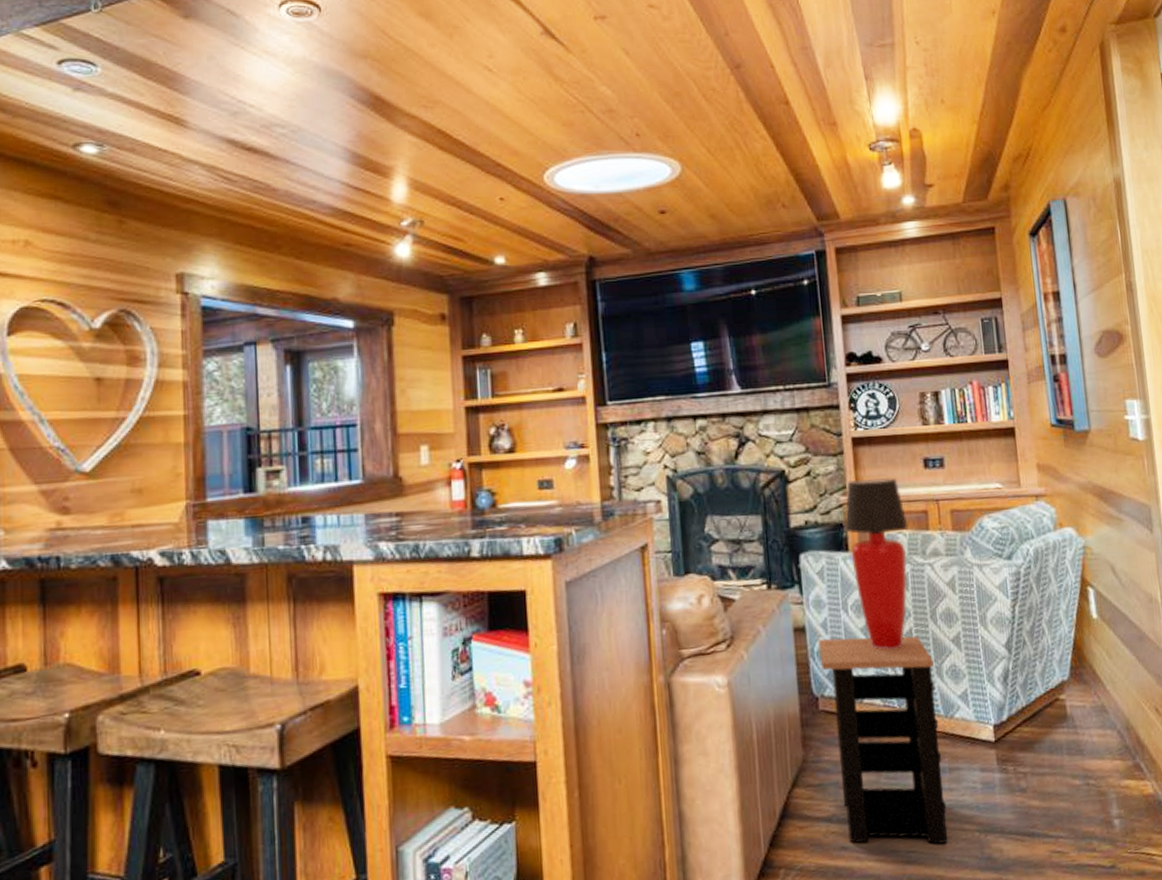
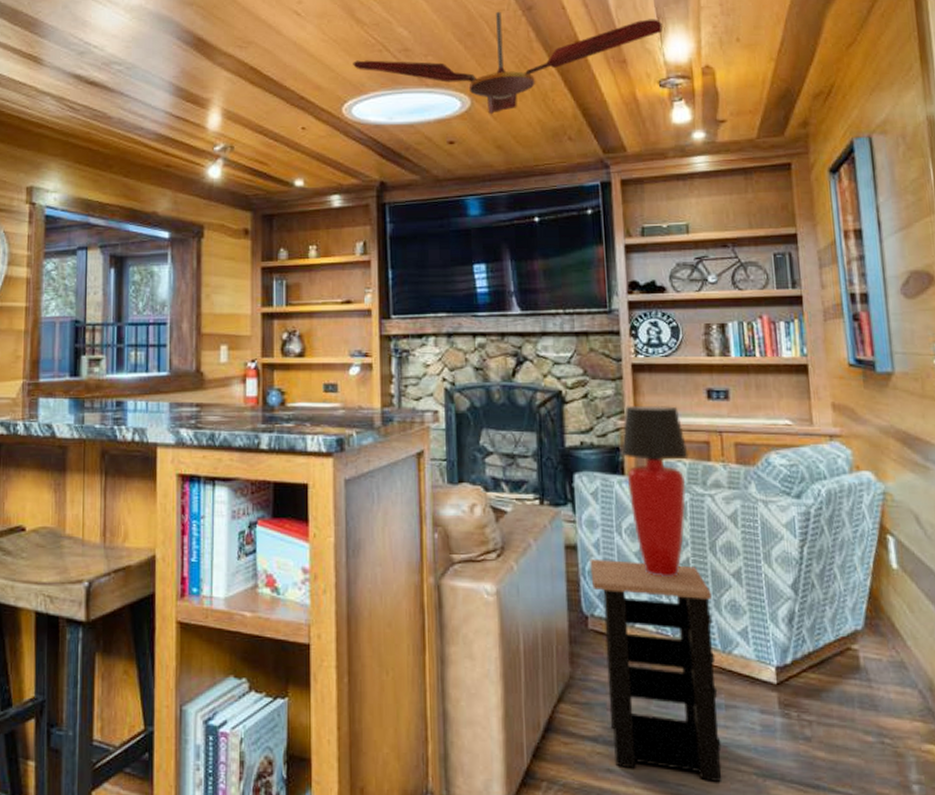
ceiling fan: none [553,69,871,182] -> present [353,11,663,115]

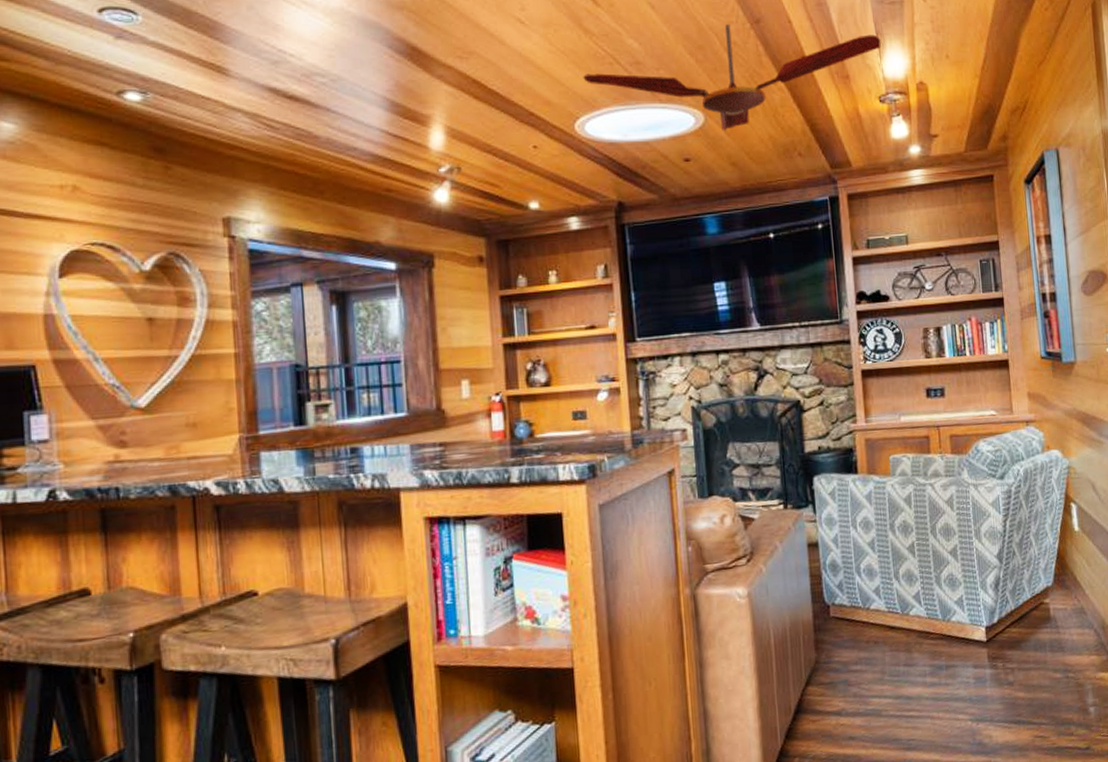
side table: present [590,558,722,781] -> none [830,549,944,734]
table lamp: present [621,405,689,577] -> none [854,406,912,562]

